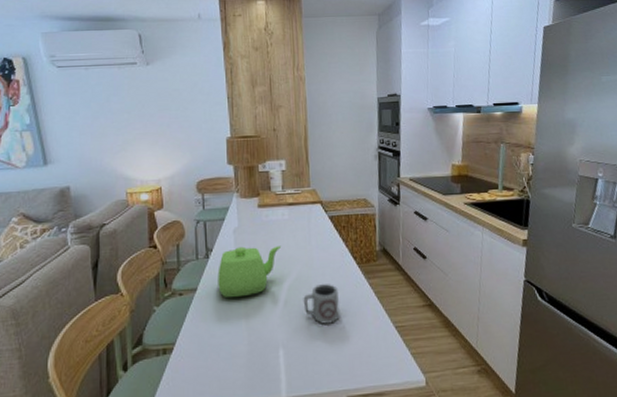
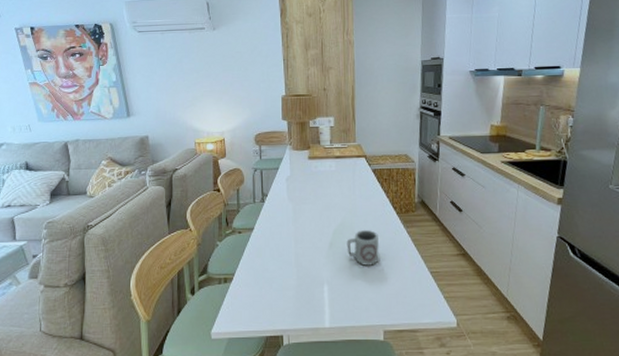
teapot: present [218,245,281,298] -> none [272,193,328,238]

